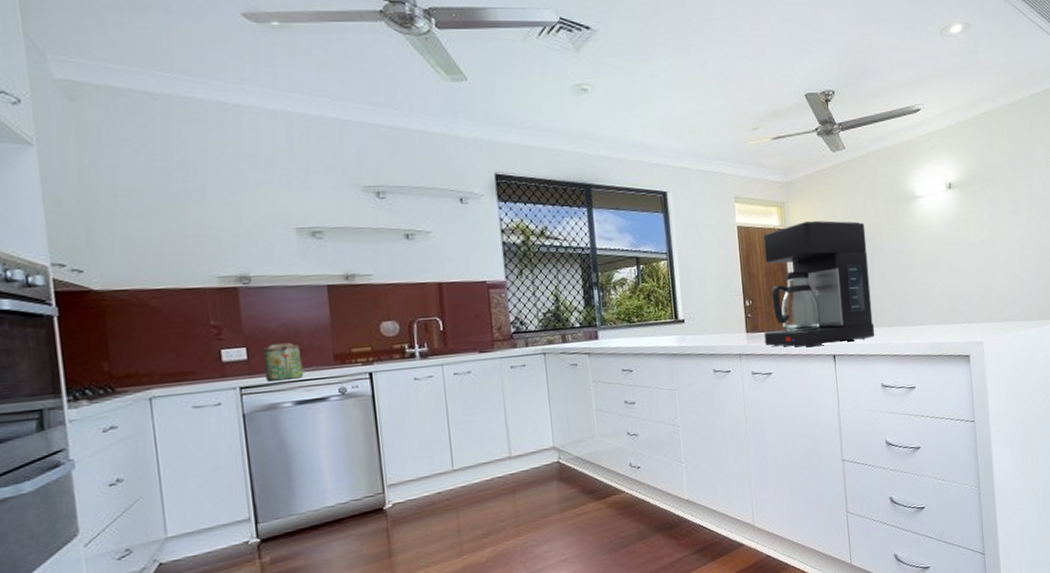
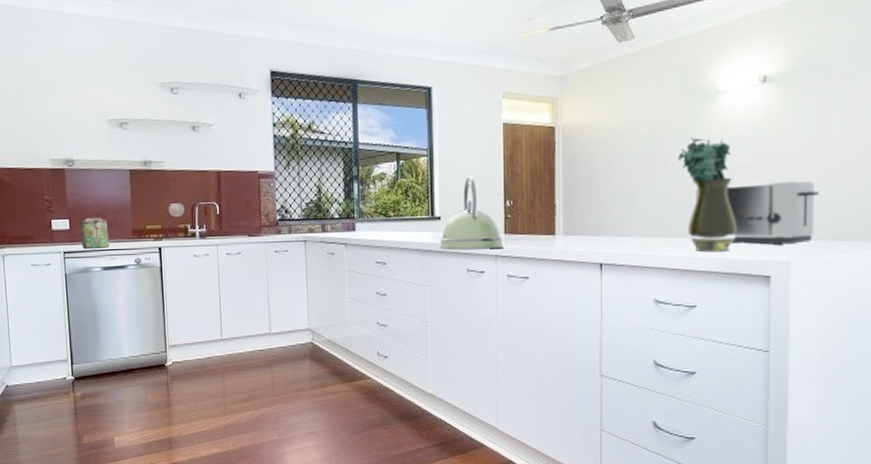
kettle: none [684,278,746,353] -> present [439,176,503,251]
coffee maker: present [763,220,875,347] -> none [524,118,652,254]
vase: none [889,236,942,338] -> present [678,137,738,252]
toaster: none [906,272,999,329] -> present [696,181,820,245]

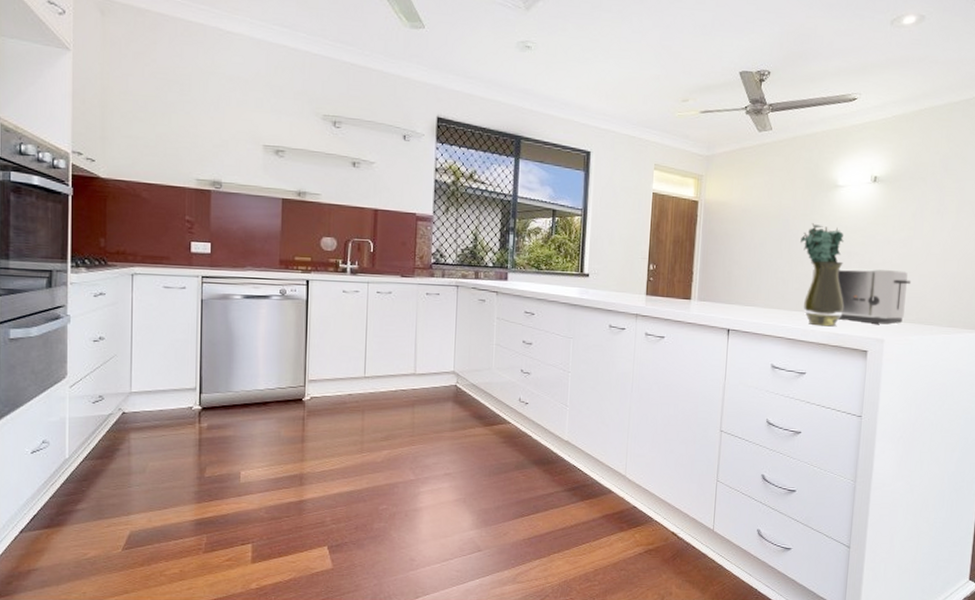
canister: present [80,217,110,250] -> none [223,243,254,277]
kettle: present [439,176,503,251] -> none [585,238,645,309]

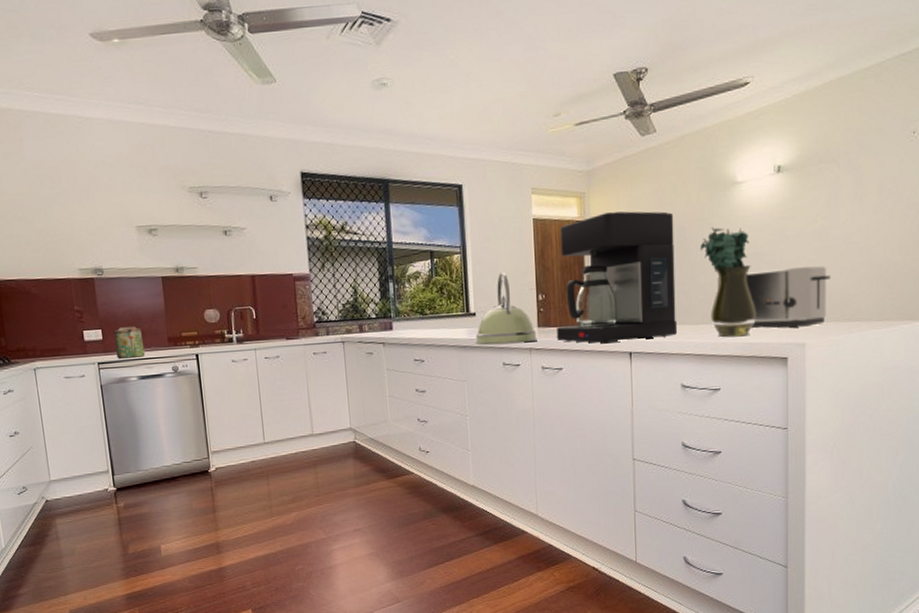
canister: none [223,243,254,277] -> present [113,326,145,360]
kettle: none [585,238,645,309] -> present [475,272,537,346]
coffee maker: none [663,196,780,319] -> present [557,211,678,344]

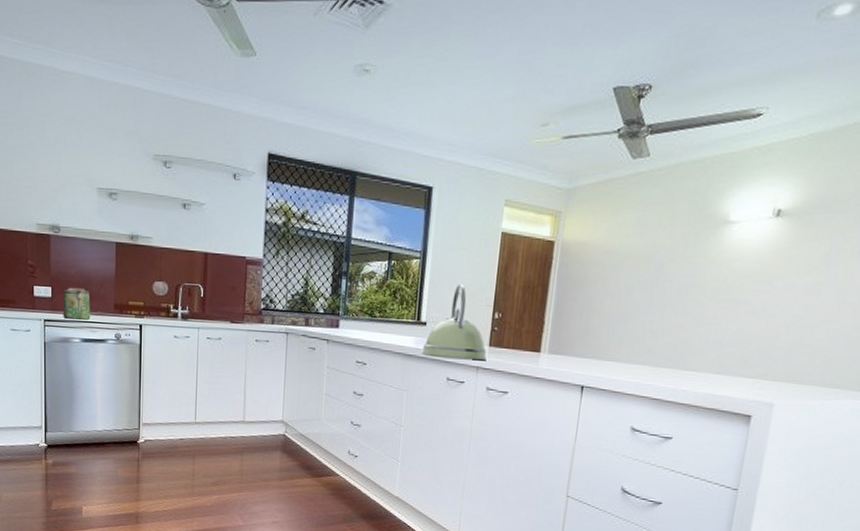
coffee maker: present [557,211,678,344] -> none [507,236,654,375]
vase: present [700,227,757,337] -> none [674,266,732,387]
toaster: present [717,266,832,328] -> none [688,319,816,386]

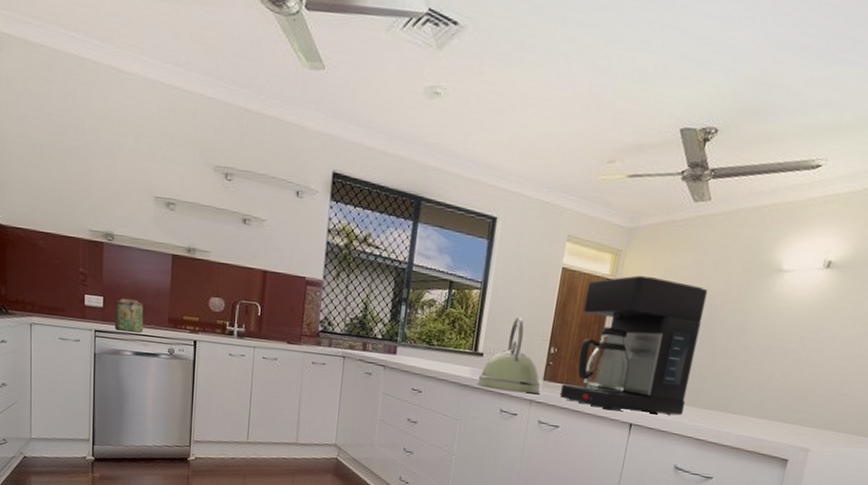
coffee maker: none [507,236,654,375] -> present [560,275,708,415]

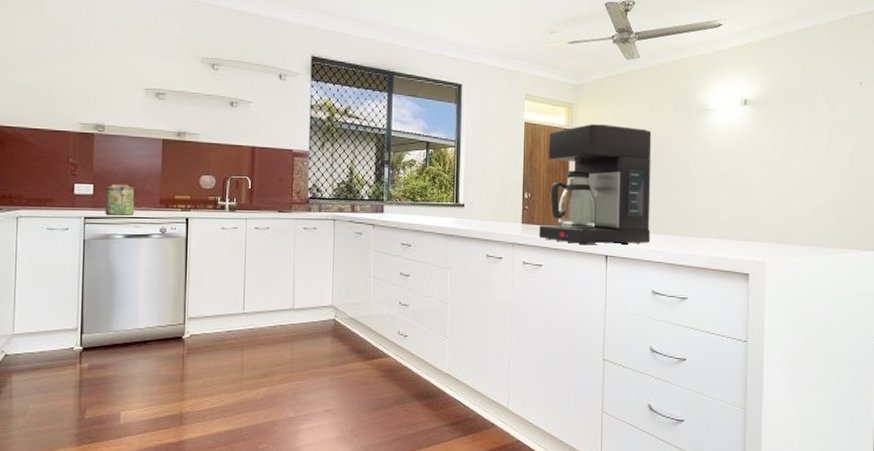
kettle: present [476,316,541,395] -> none [461,168,521,237]

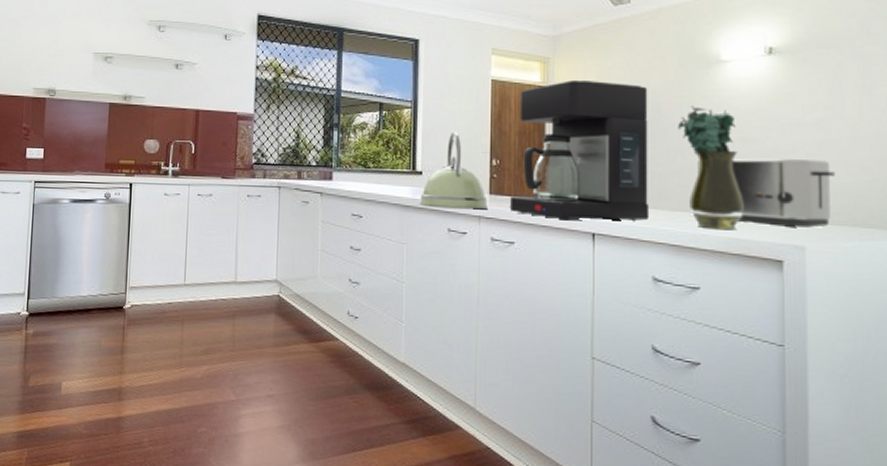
canister: present [105,183,135,217] -> none [53,148,82,181]
kettle: none [461,168,521,237] -> present [419,131,488,210]
vase: none [674,147,723,250] -> present [678,106,745,231]
toaster: none [688,191,789,247] -> present [697,158,836,228]

